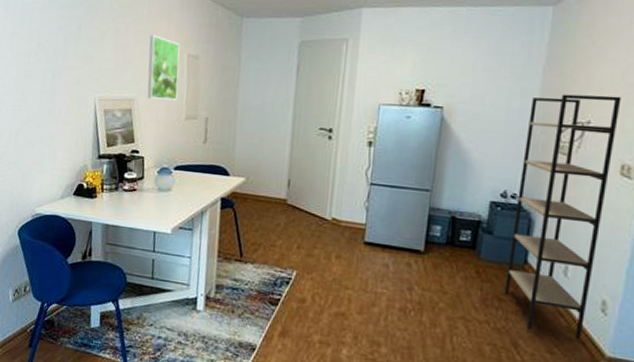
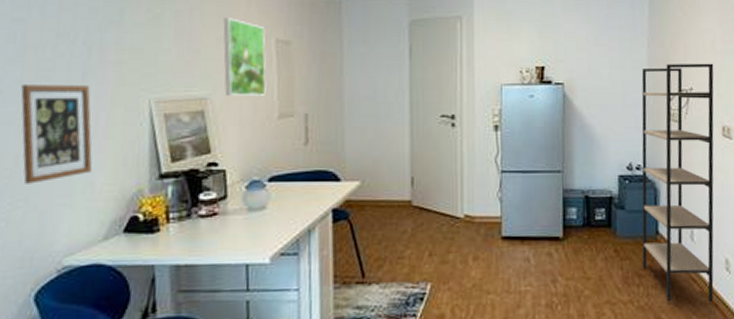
picture frame: none [14,81,57,153] -> present [21,85,93,184]

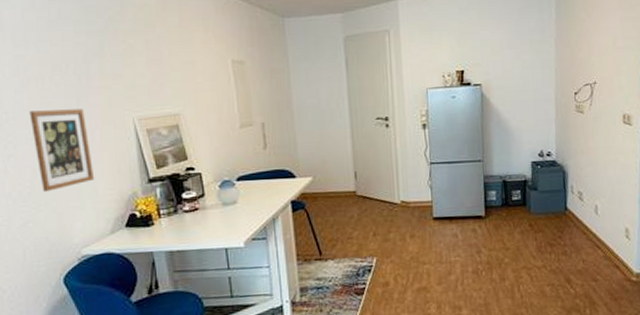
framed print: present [223,18,266,96] -> none [186,44,228,111]
shelving unit: present [641,63,714,303] -> none [550,59,616,266]

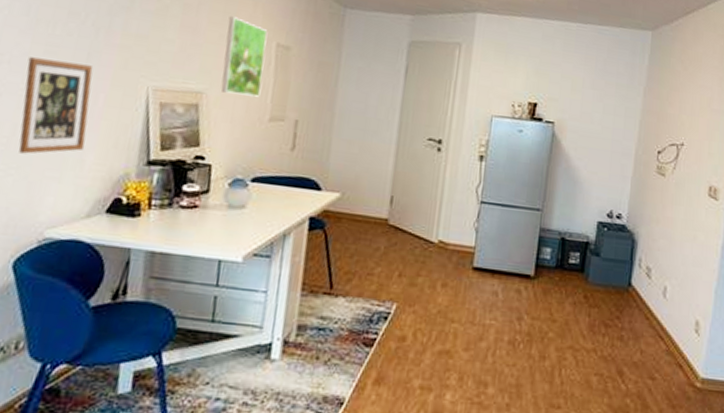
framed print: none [186,44,228,111] -> present [221,16,268,97]

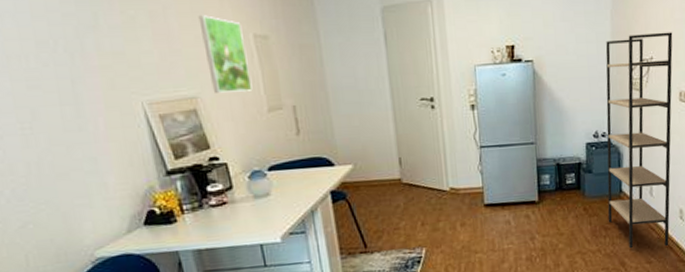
picture frame: present [18,57,94,154] -> none [14,92,103,189]
shelving unit: none [610,116,708,363] -> present [605,32,673,249]

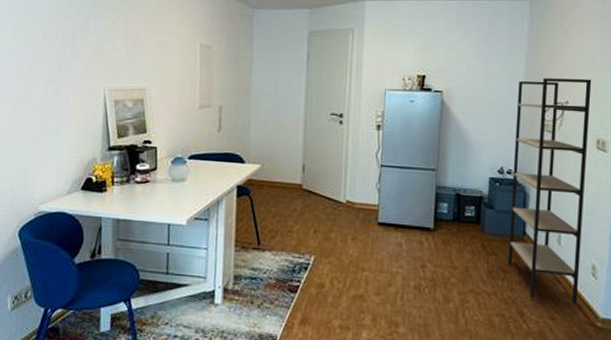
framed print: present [198,15,253,93] -> none [159,25,193,89]

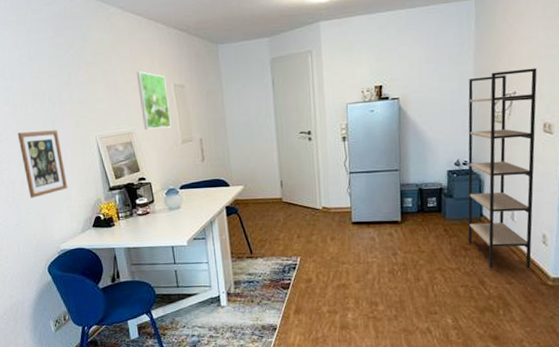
picture frame: none [16,72,64,147] -> present [17,130,68,198]
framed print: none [159,25,193,89] -> present [136,71,171,129]

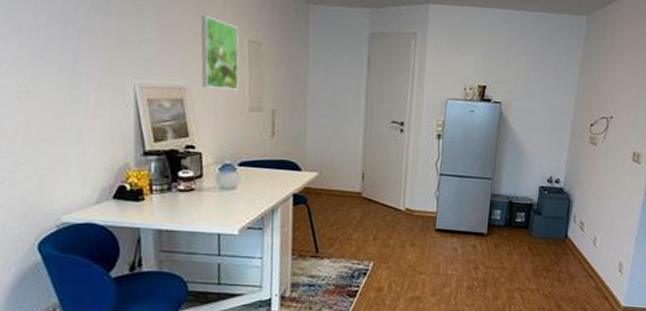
picture frame: present [17,130,68,198] -> none [18,61,85,150]
shelving unit: present [468,68,537,269] -> none [550,93,634,296]

